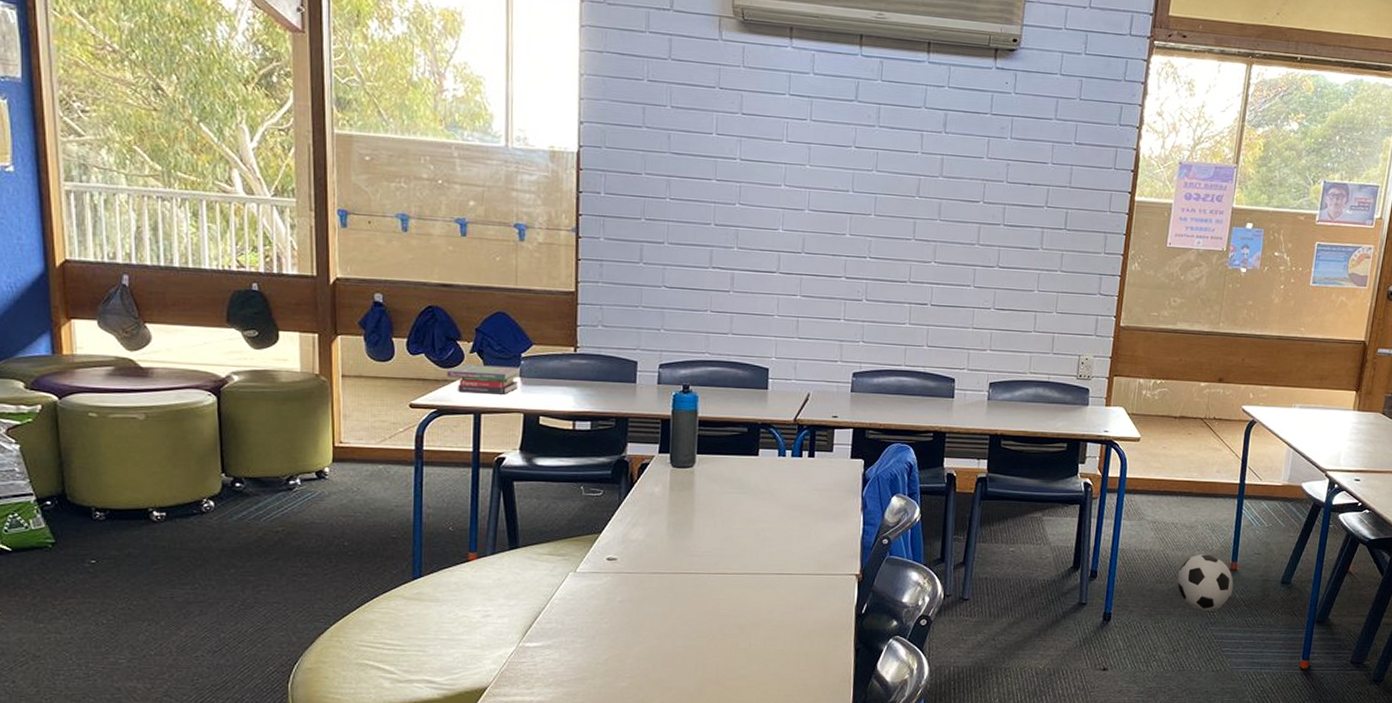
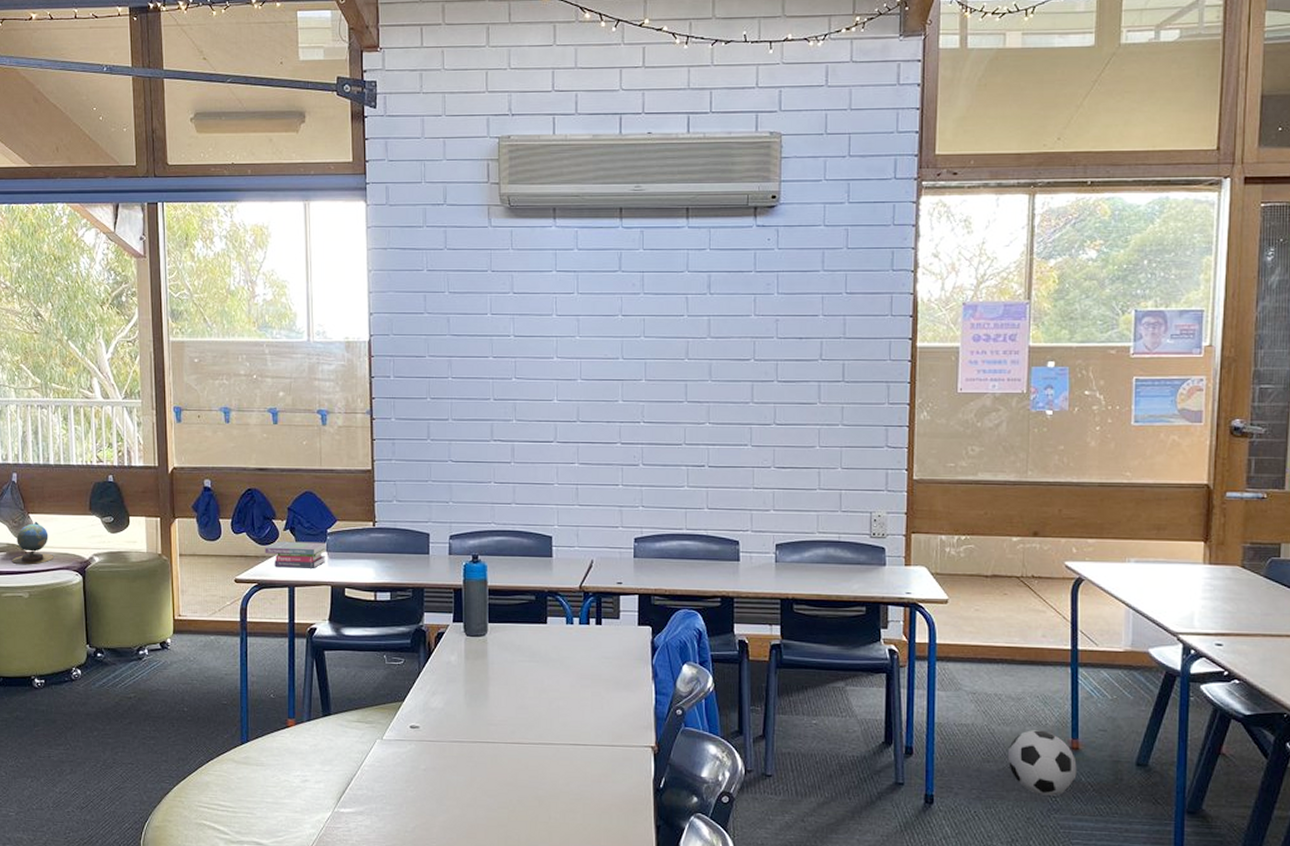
globe: none [122,332,180,382] -> present [12,521,54,565]

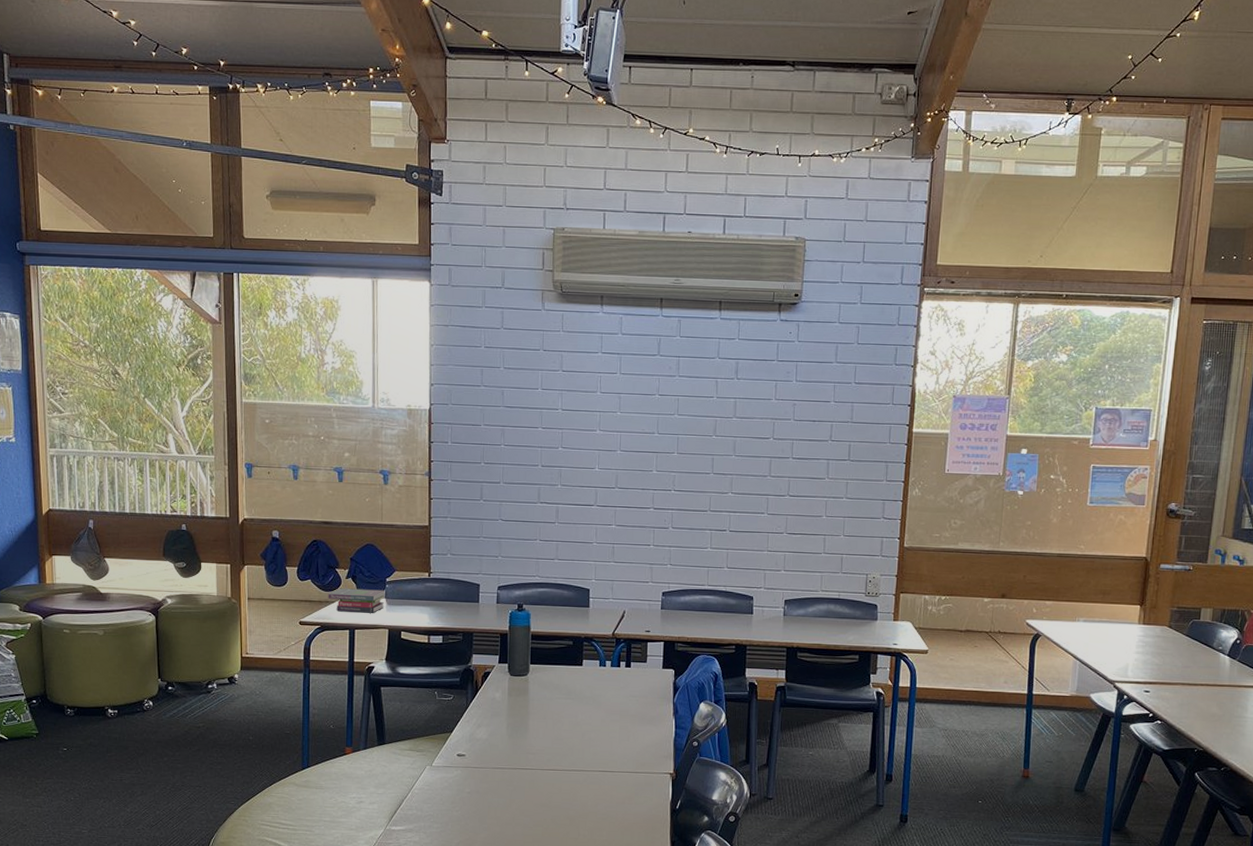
globe: present [12,521,54,565] -> none [88,565,129,605]
soccer ball: present [1007,730,1077,796] -> none [970,761,1027,816]

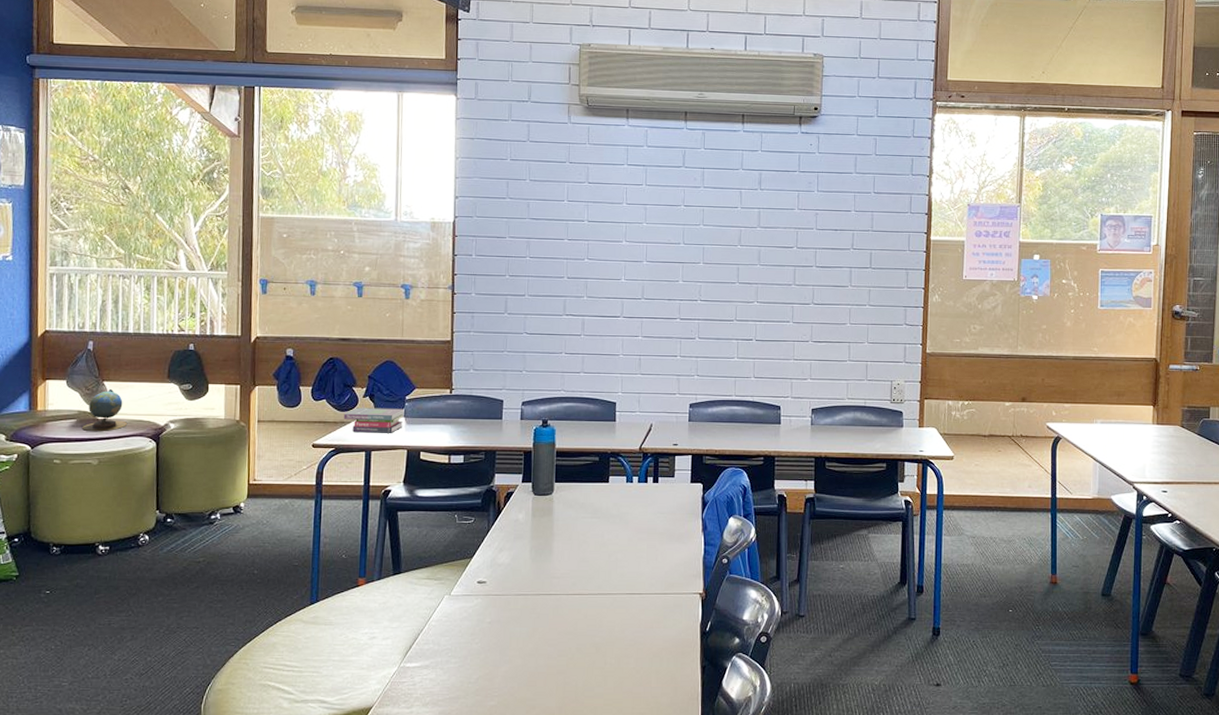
globe: none [88,565,129,605] -> present [82,388,128,432]

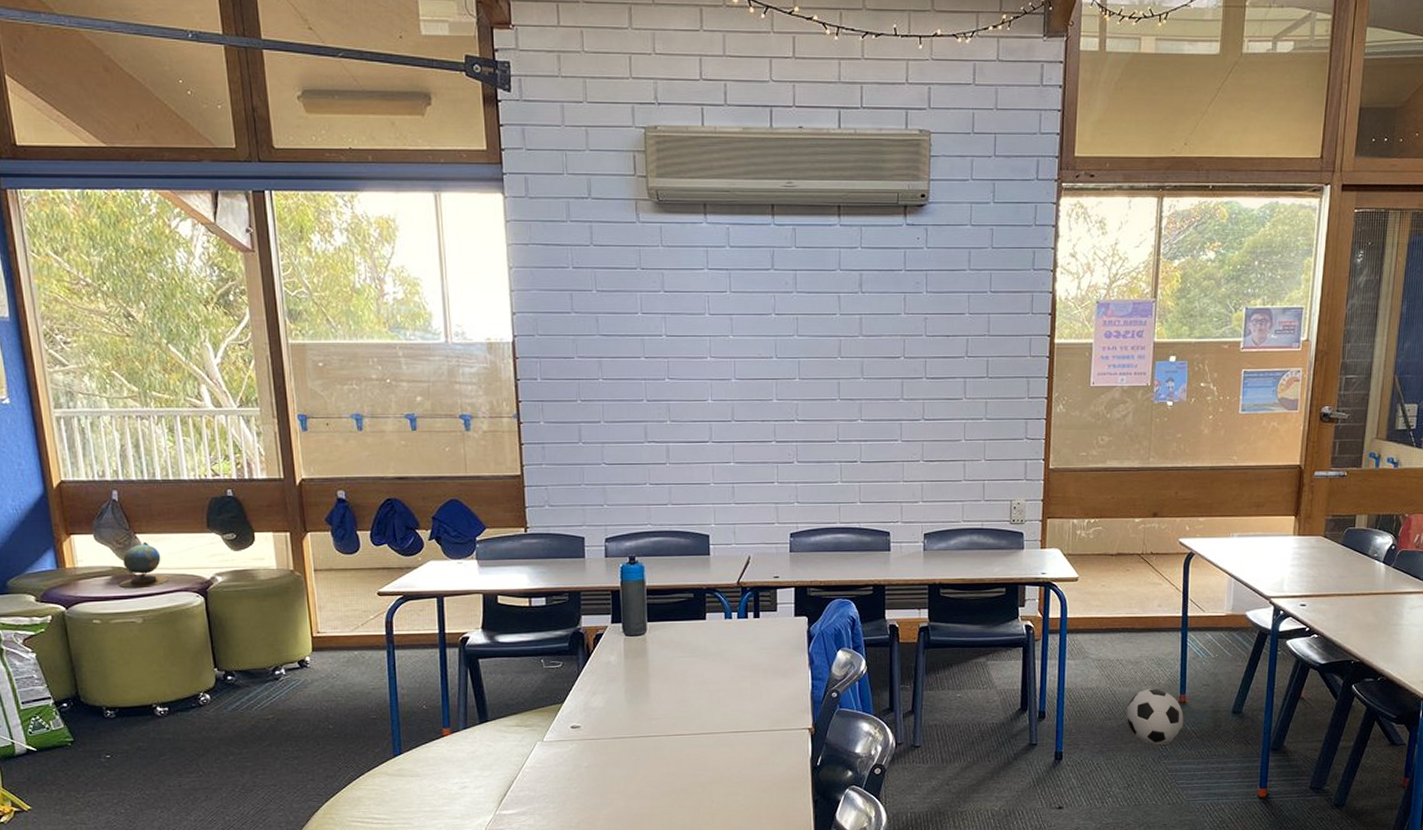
books: present [343,407,404,433] -> none [409,550,476,578]
soccer ball: none [1000,568,1055,624] -> present [1126,689,1184,745]

